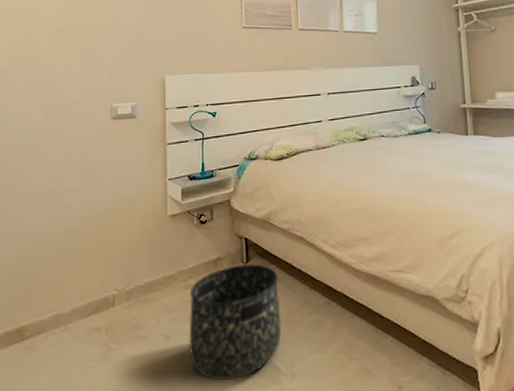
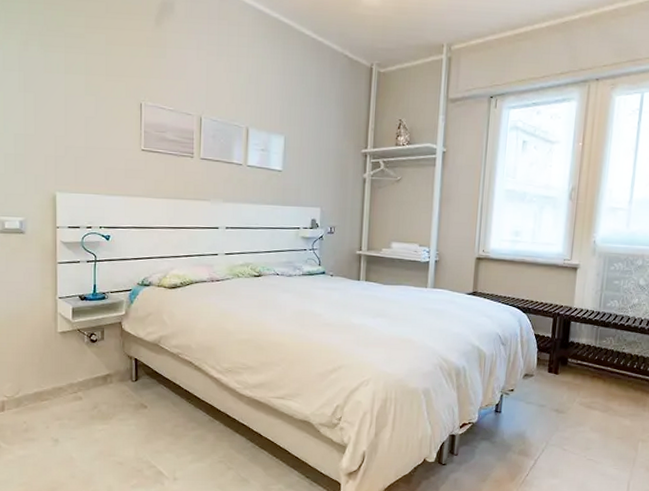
basket: present [189,263,282,381] -> none [78,381,166,480]

